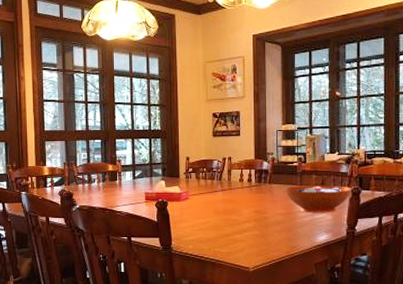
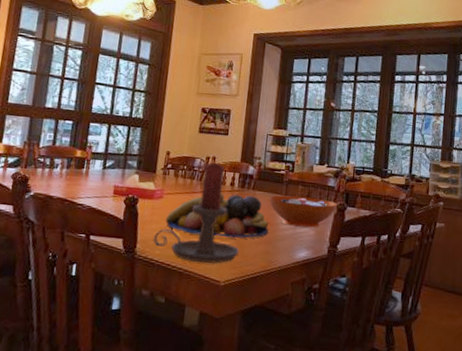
candle holder: none [185,163,263,253] -> present [152,162,239,264]
fruit bowl: none [193,189,289,229] -> present [165,192,269,239]

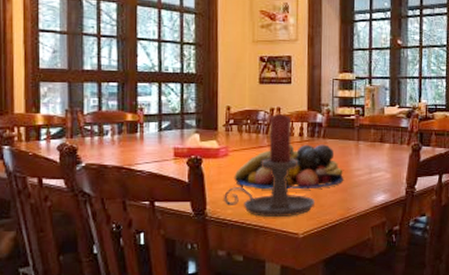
decorative bowl: present [269,195,337,228] -> none [341,140,412,171]

